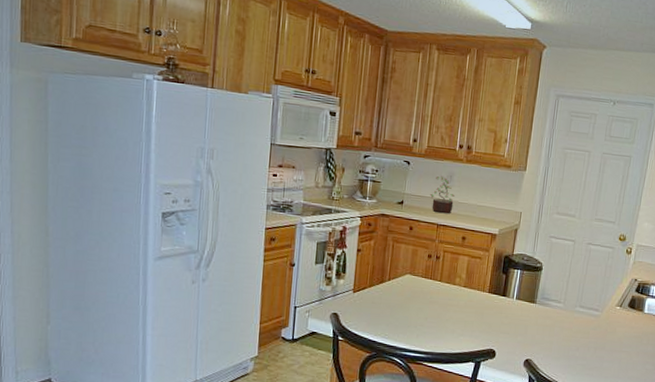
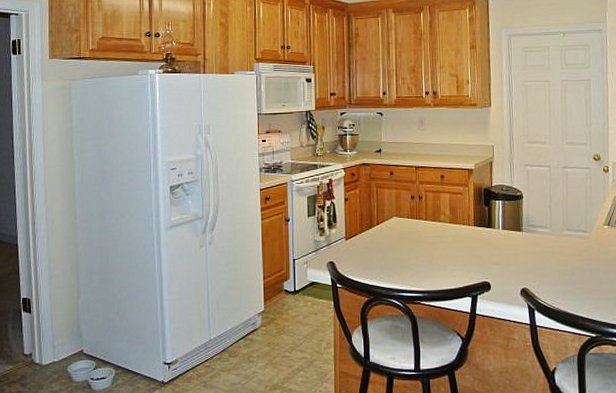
decorative plant: present [429,176,455,214] -> none [404,122,428,156]

